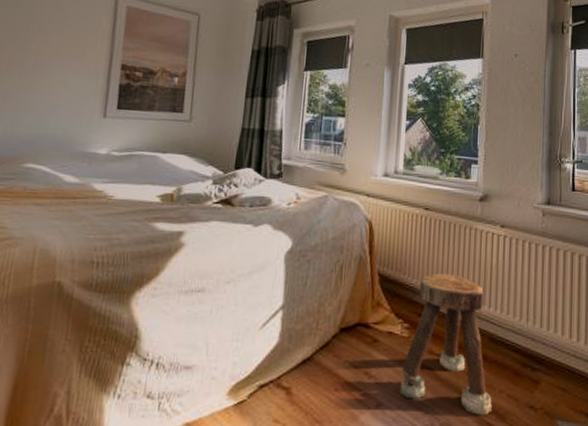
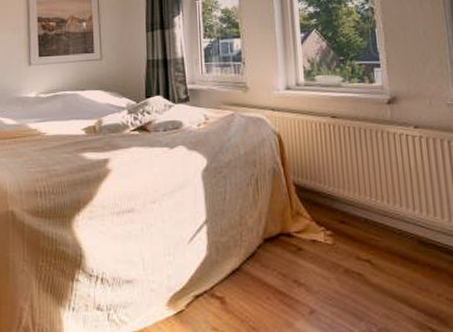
stool: present [400,273,492,415] -> none [331,179,432,320]

